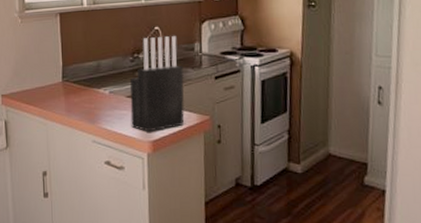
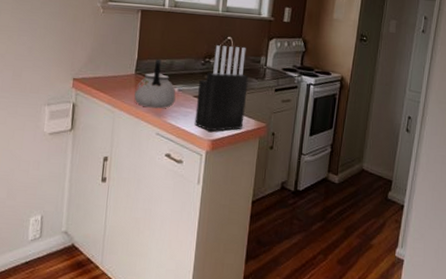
kettle: none [64,62,108,115] -> present [134,58,176,109]

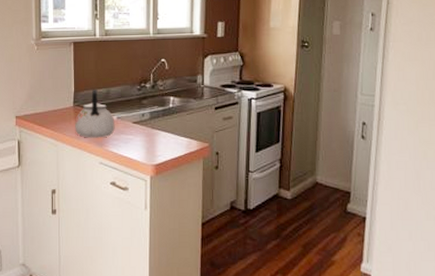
knife block: present [194,45,249,132] -> none [136,68,187,156]

